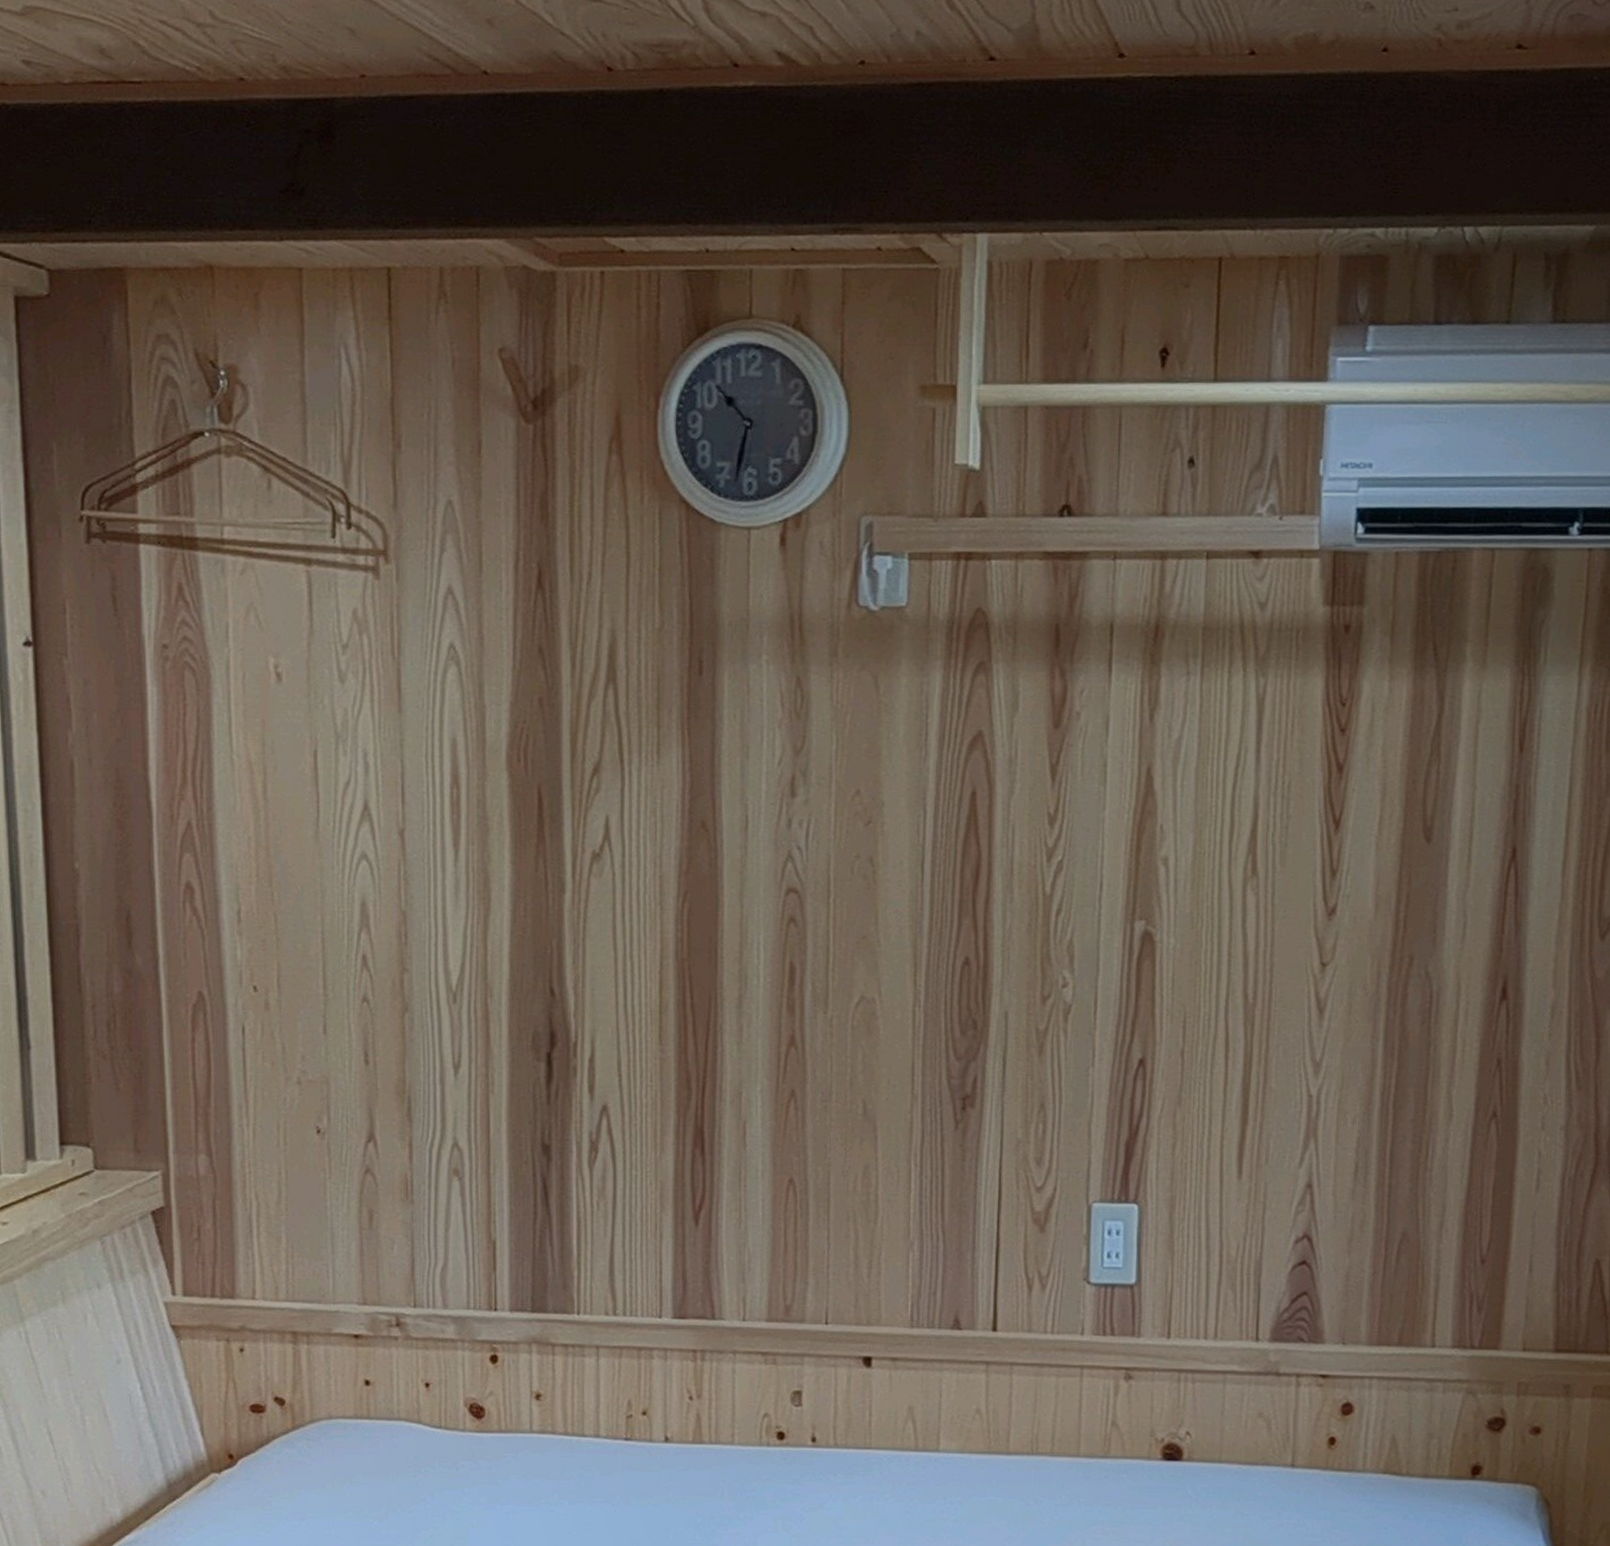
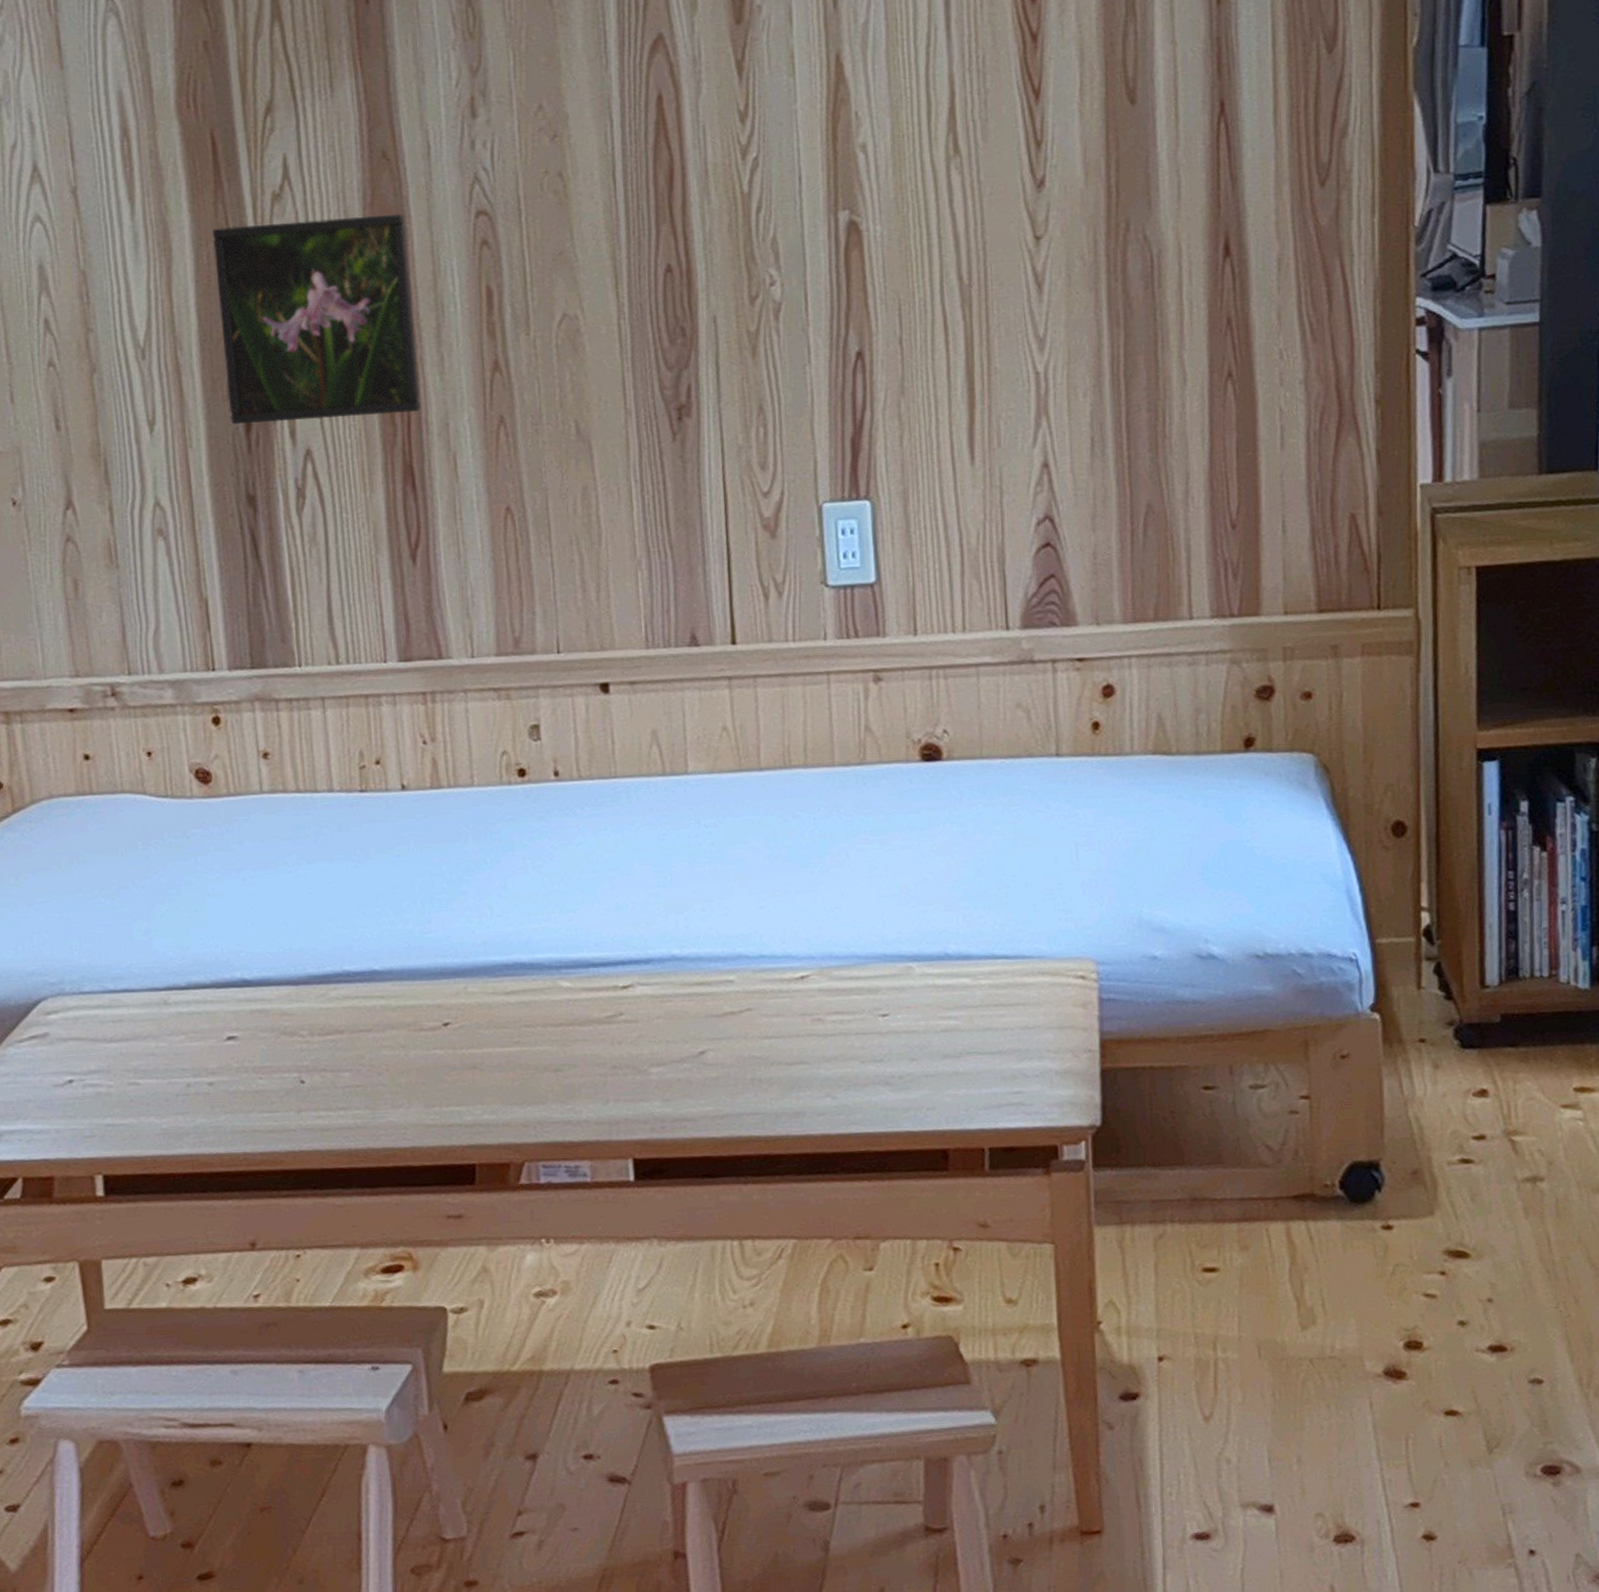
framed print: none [530,881,718,1078] -> present [212,213,422,424]

